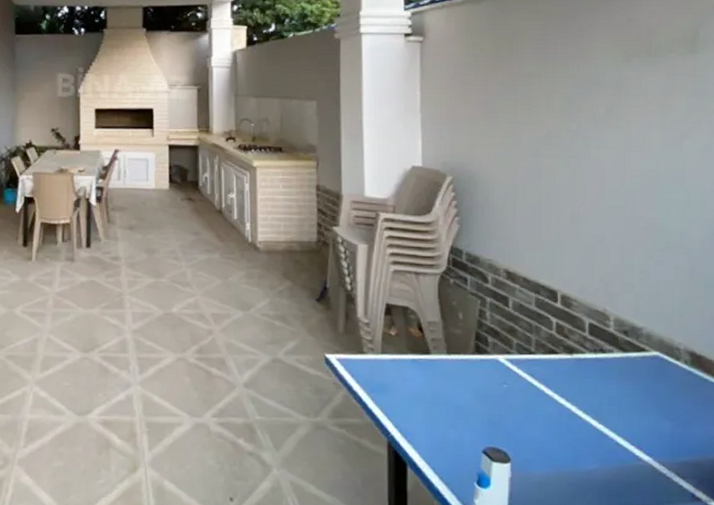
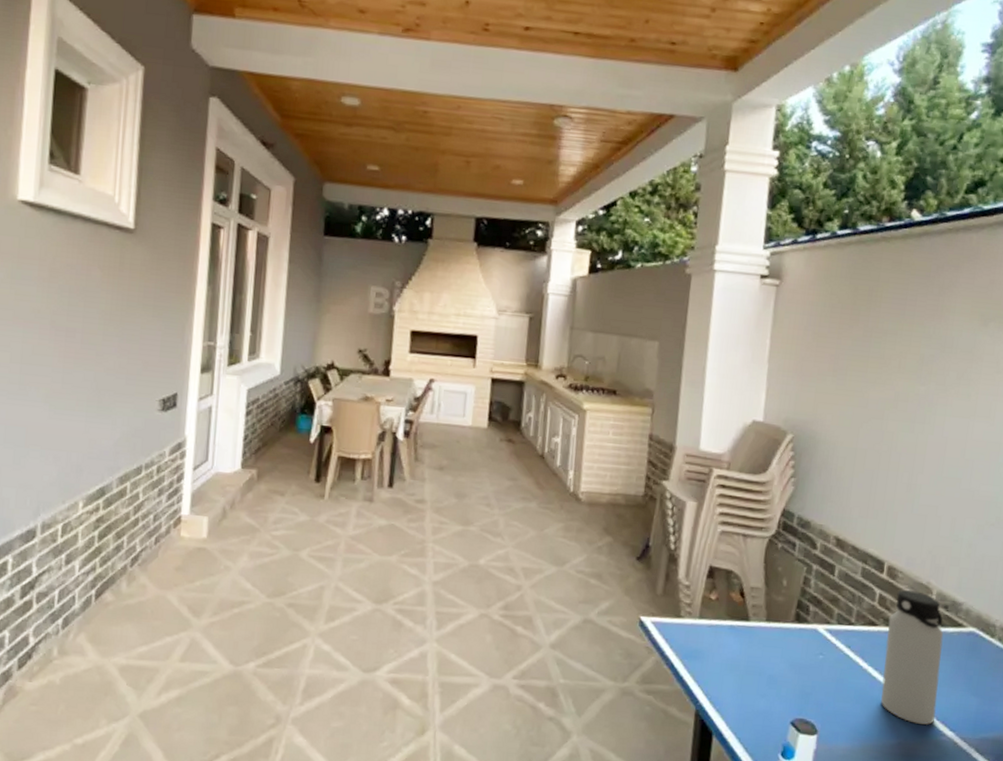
water bottle: none [568,318,629,450] -> present [881,590,944,725]

